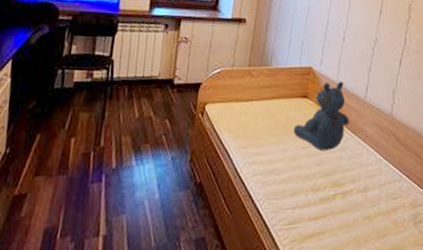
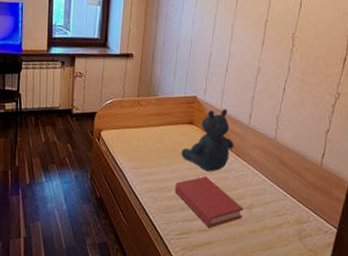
hardback book: none [285,156,358,216] -> present [175,176,243,229]

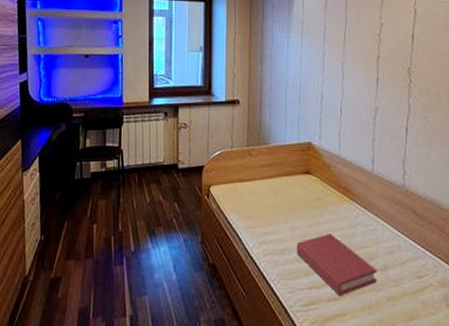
teddy bear: present [181,109,235,172] -> none [300,154,359,228]

